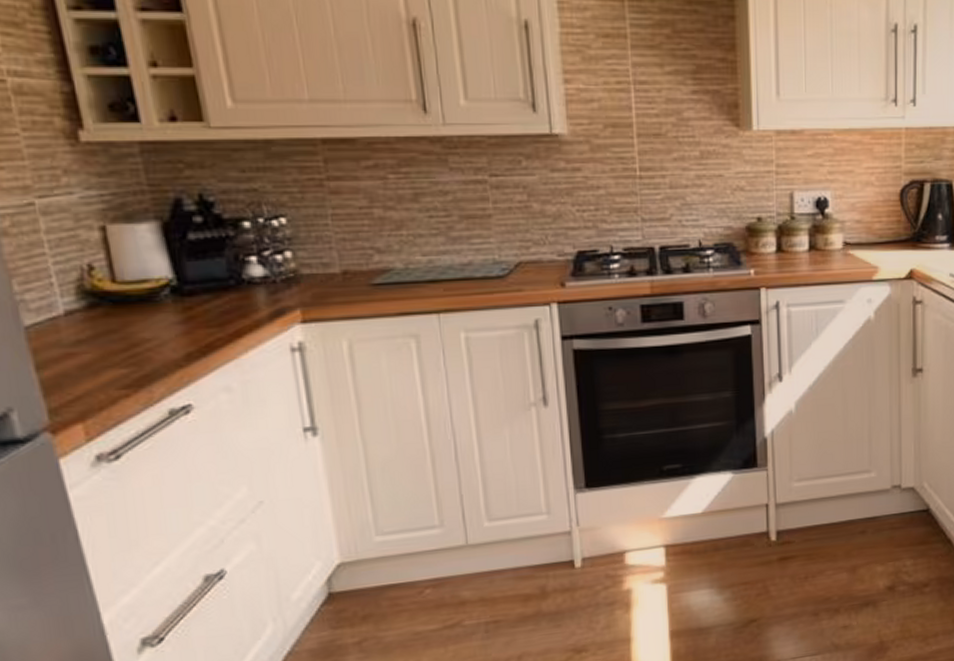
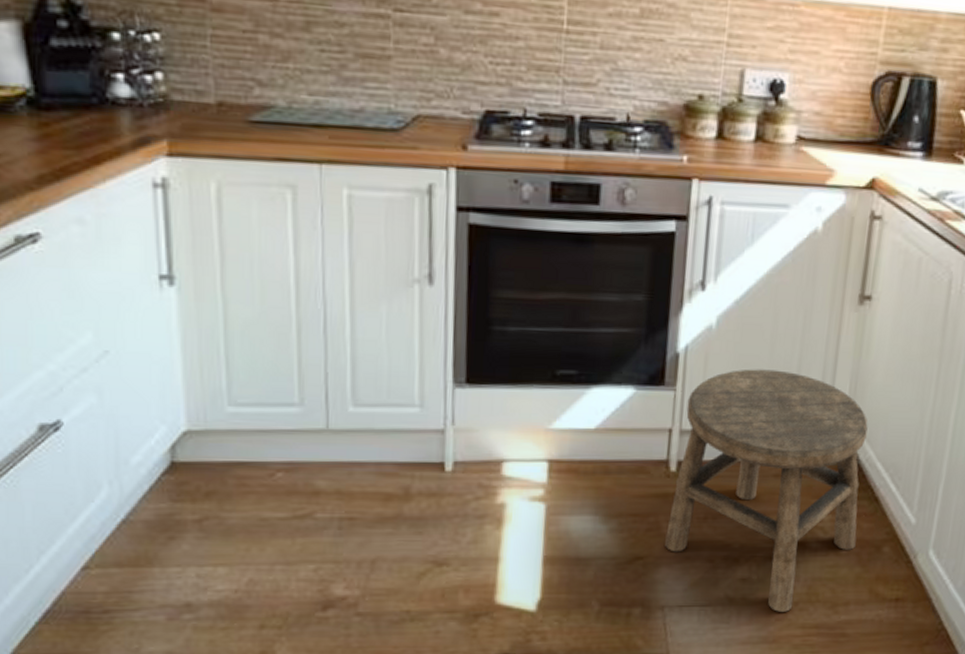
stool: none [774,441,937,651] -> present [665,369,868,612]

